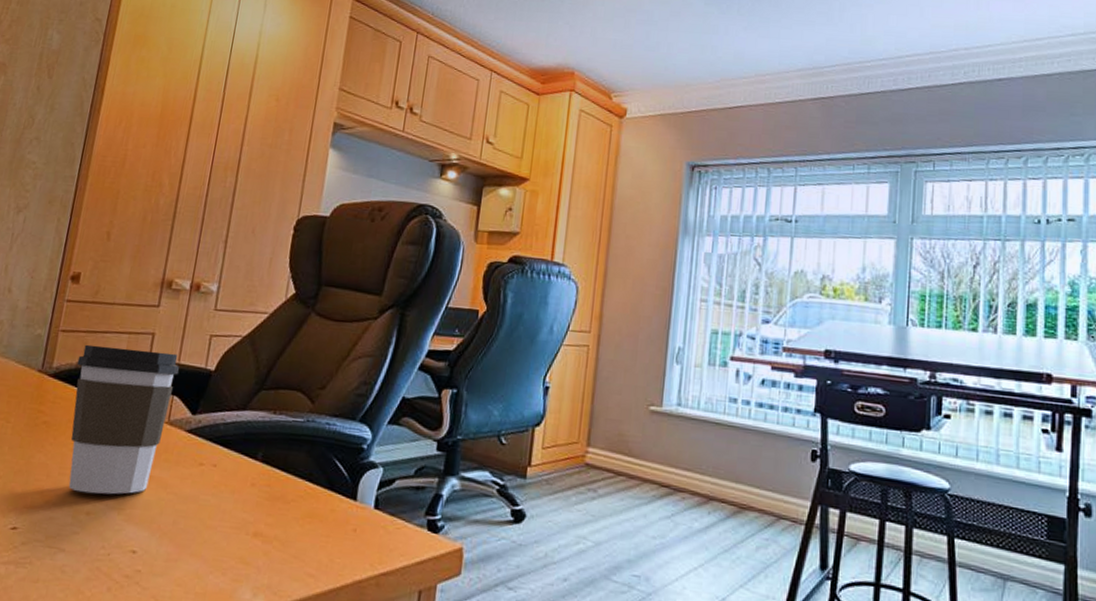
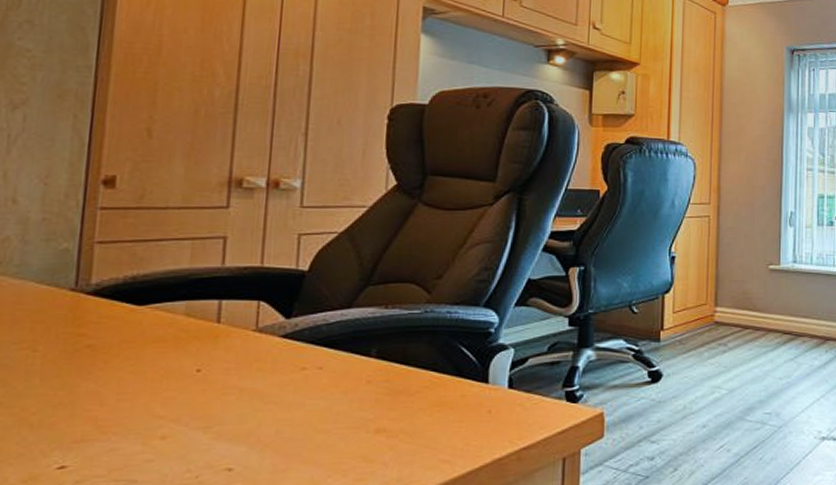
coffee cup: present [68,344,179,495] -> none [125,255,264,417]

